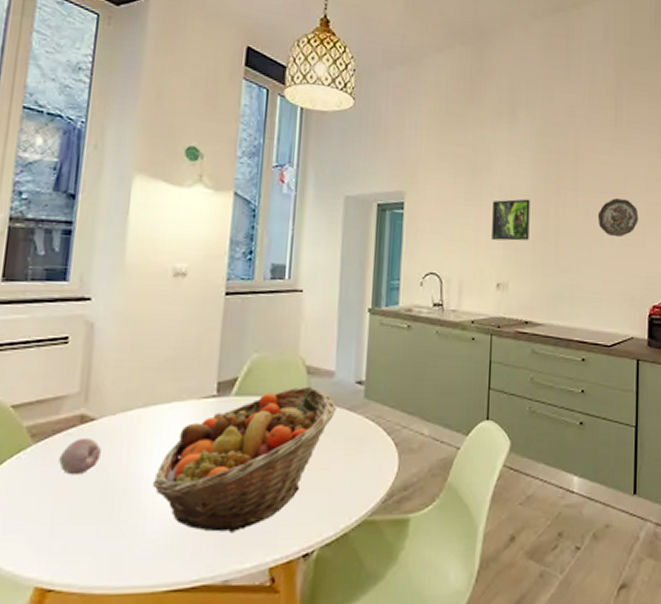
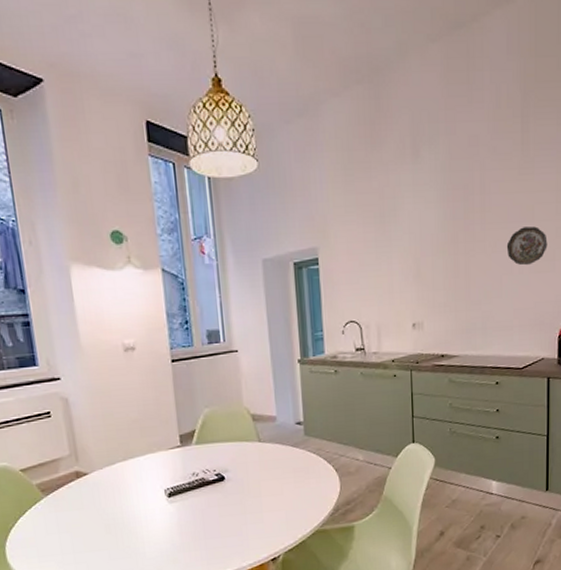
apple: present [59,437,101,475] -> none [67,488,99,517]
fruit basket: present [153,386,337,533] -> none [144,430,283,548]
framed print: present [492,199,530,241] -> none [402,239,440,283]

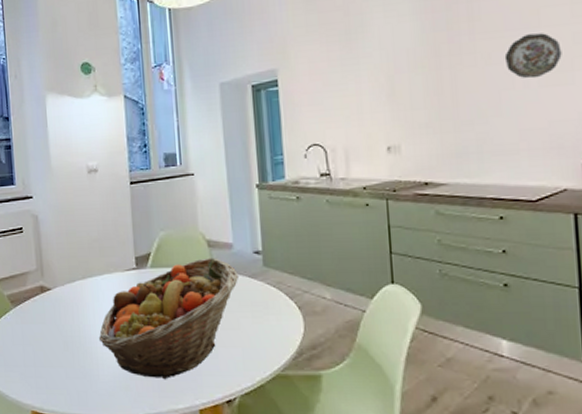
fruit basket: none [144,430,283,548] -> present [99,258,240,380]

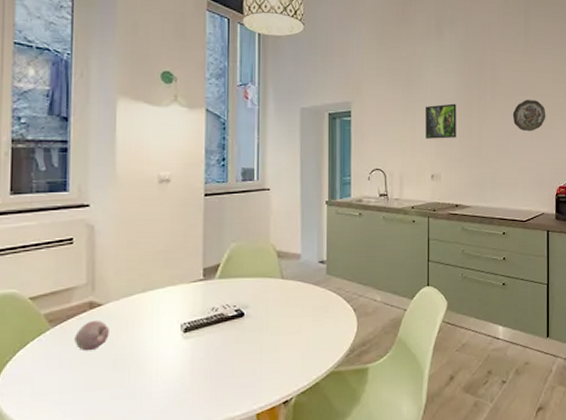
apple: none [32,303,59,331] -> present [74,319,109,351]
fruit basket: present [99,258,240,380] -> none [156,267,305,389]
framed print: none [372,53,420,103] -> present [425,103,457,139]

